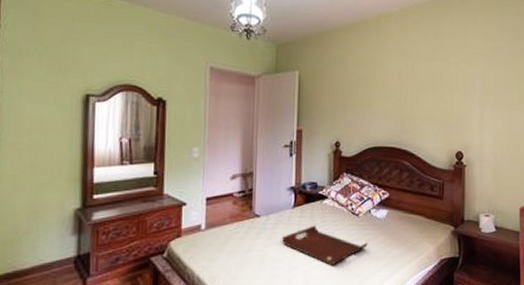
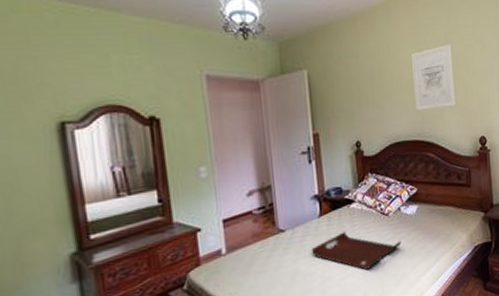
wall art: none [396,60,437,120] -> present [412,44,457,111]

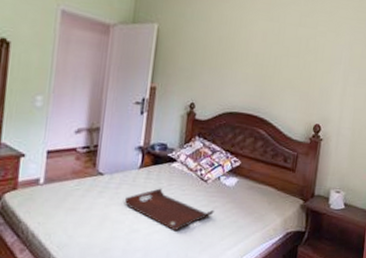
wall art: present [412,44,457,111] -> none [256,26,305,89]

